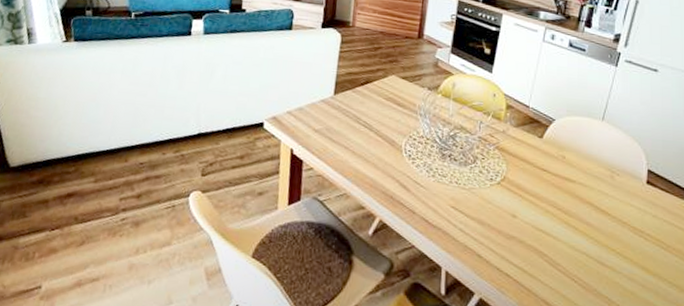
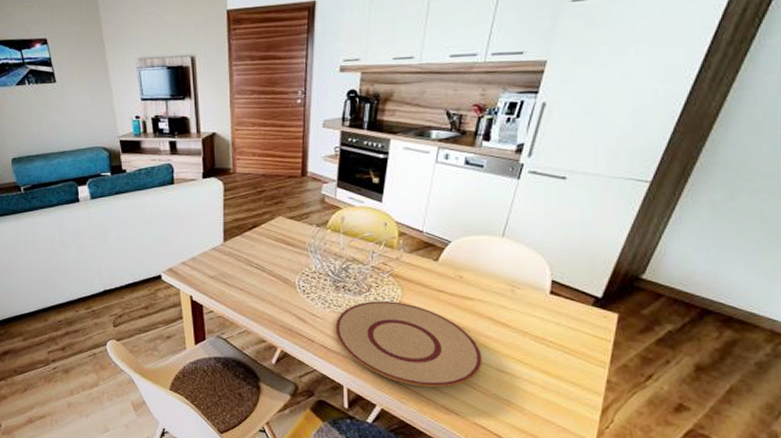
plate: none [438,174,583,278] -> present [335,301,482,388]

